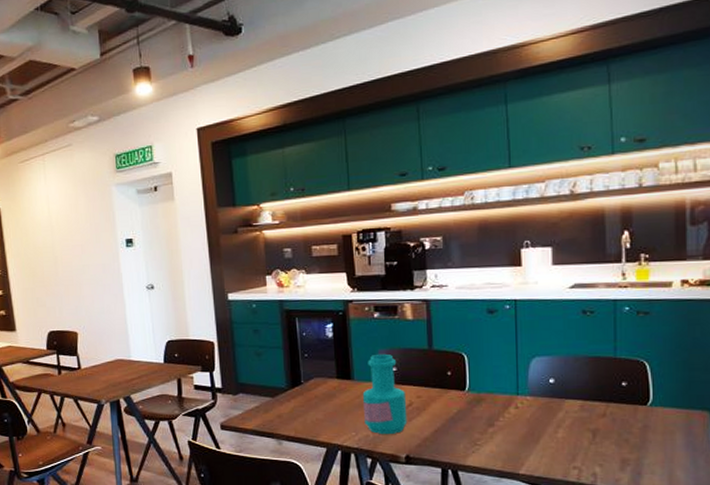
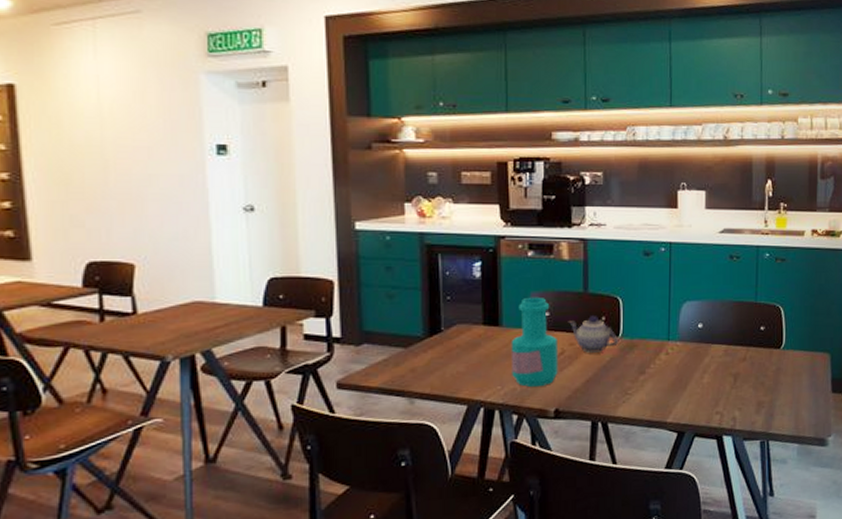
teapot: none [414,371,466,405] -> present [568,316,619,353]

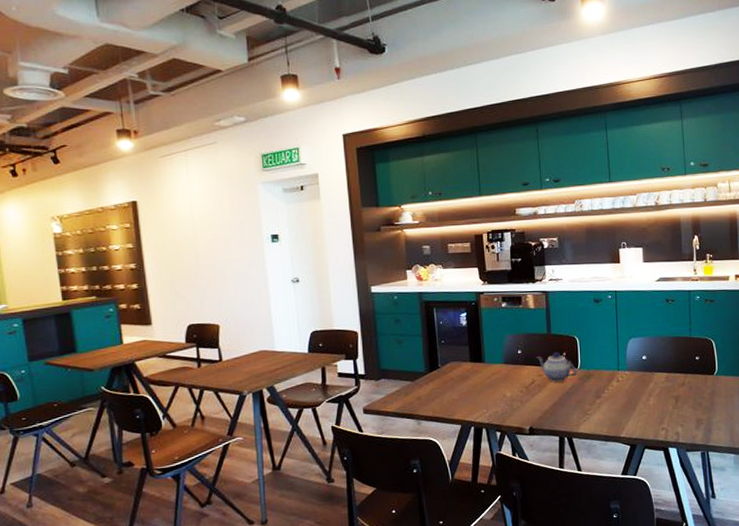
bottle: present [511,296,559,387] -> none [492,338,531,410]

